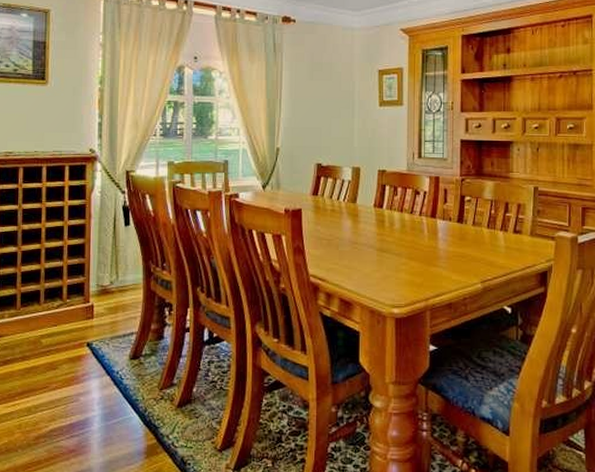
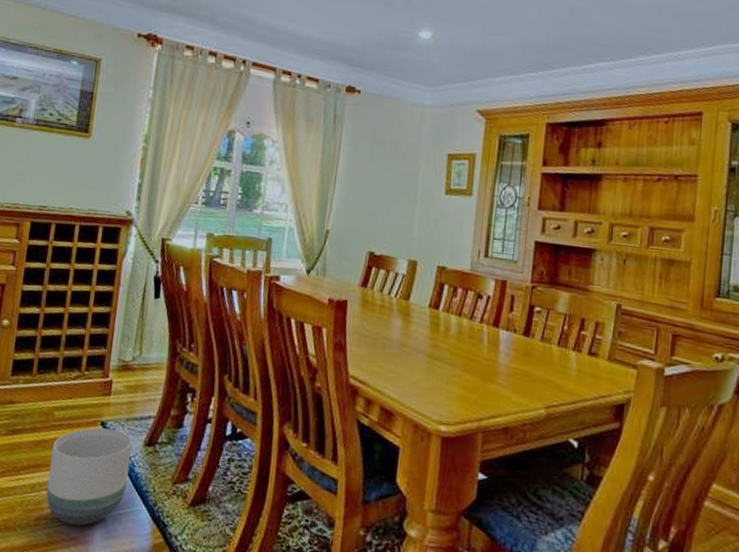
planter: none [42,348,119,439] -> present [46,427,132,526]

